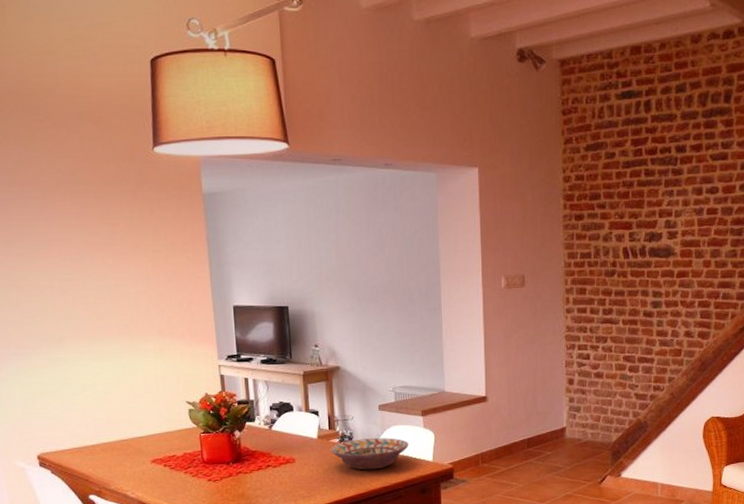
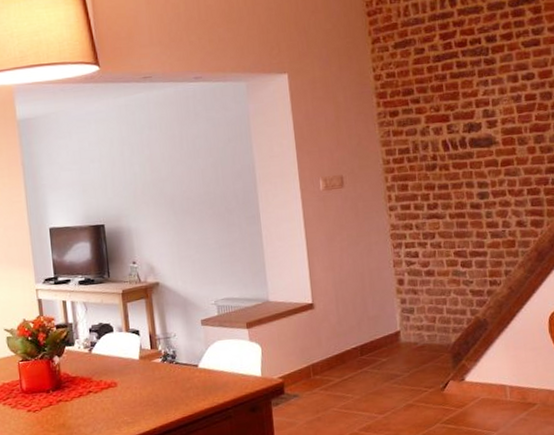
decorative bowl: present [330,438,409,470] -> none [153,354,235,391]

